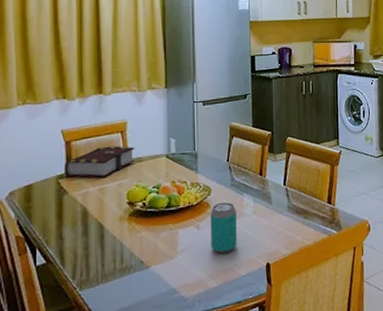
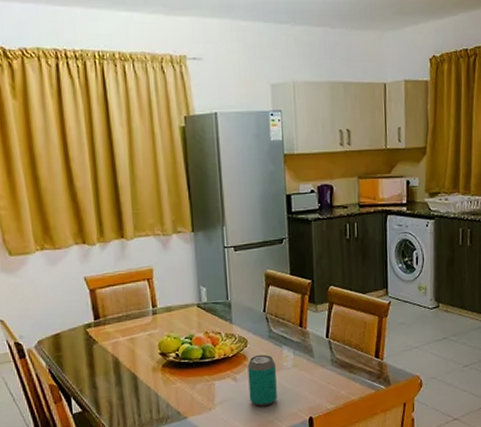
book: present [63,145,135,179] -> none [90,294,165,328]

